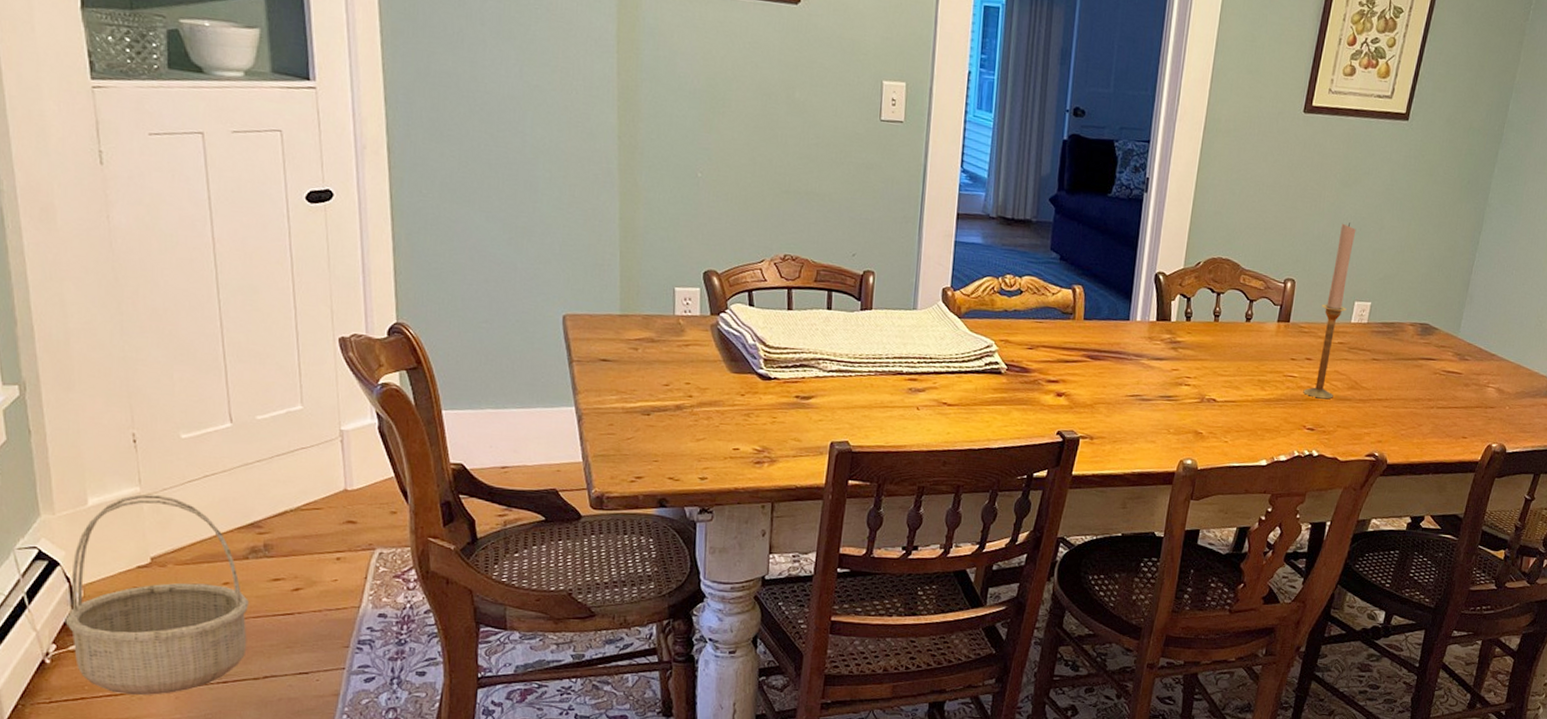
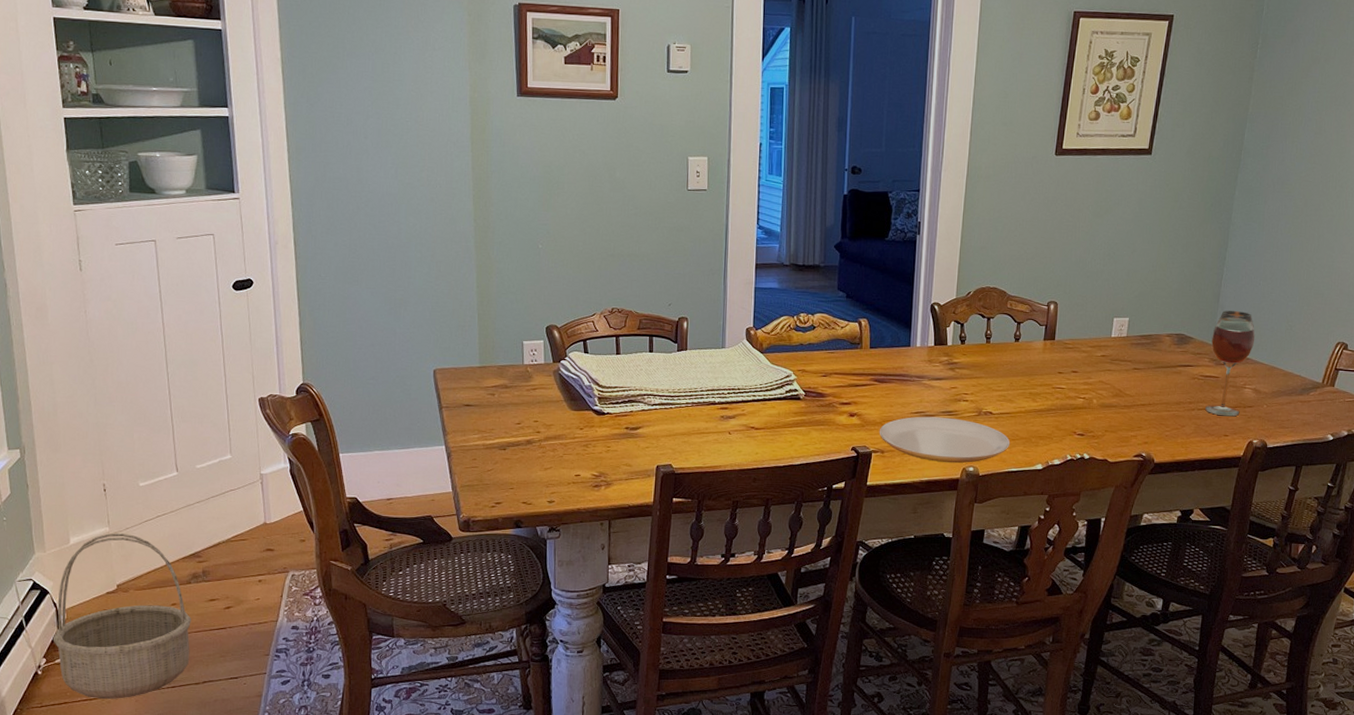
plate: none [1088,400,1234,455] -> present [879,416,1011,463]
candlestick: present [1303,222,1356,399] -> none [1071,248,1111,407]
wineglass: none [1445,300,1504,417] -> present [1205,311,1256,417]

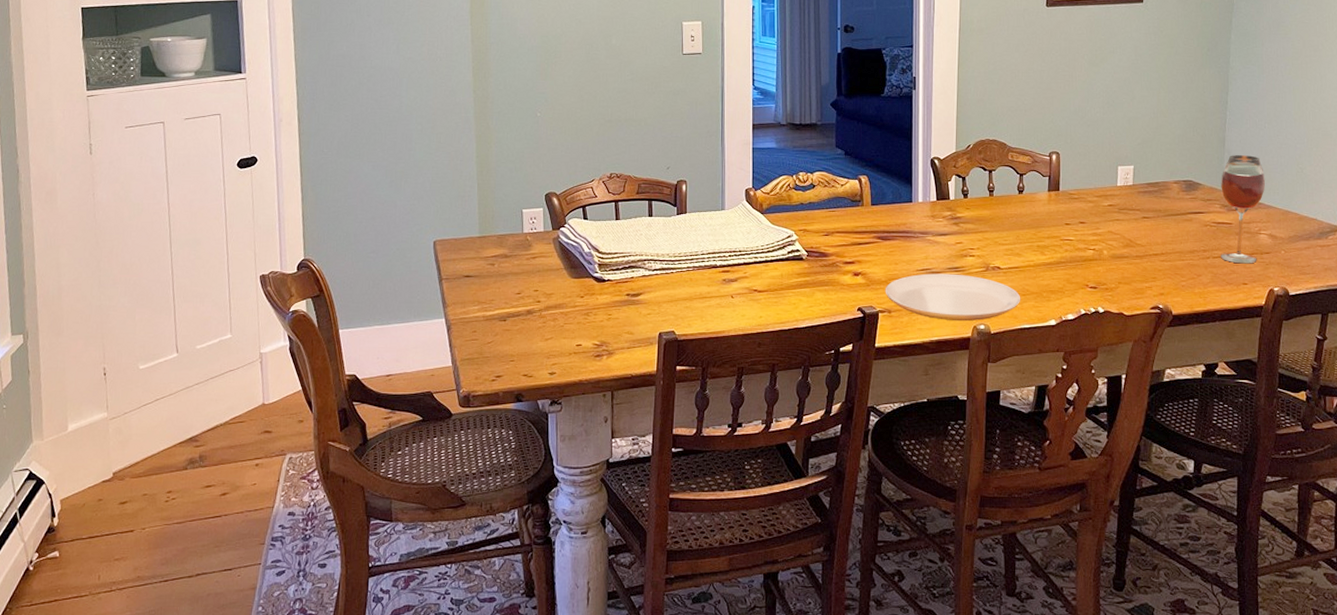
basket: present [53,532,191,700] -> none [46,418,186,596]

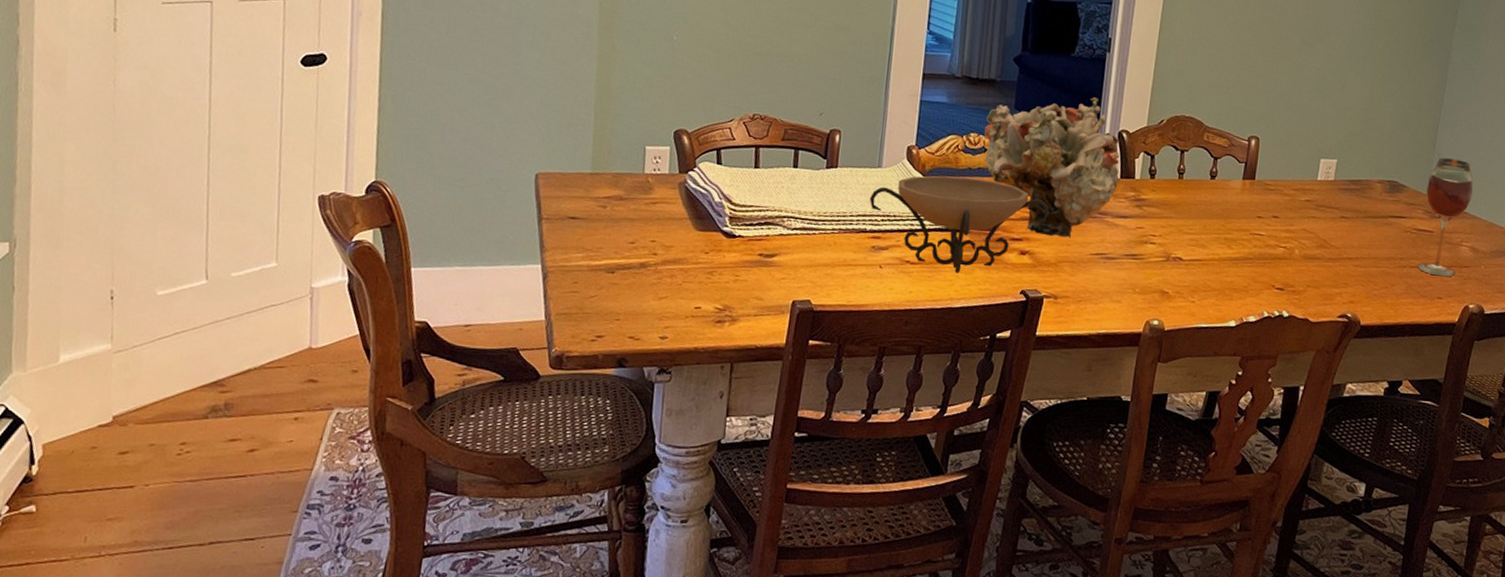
decorative bowl: none [716,211,877,297] -> present [869,175,1050,273]
flower arrangement: none [811,131,936,258] -> present [984,97,1120,238]
plate: present [885,273,1021,321] -> none [1052,258,1201,315]

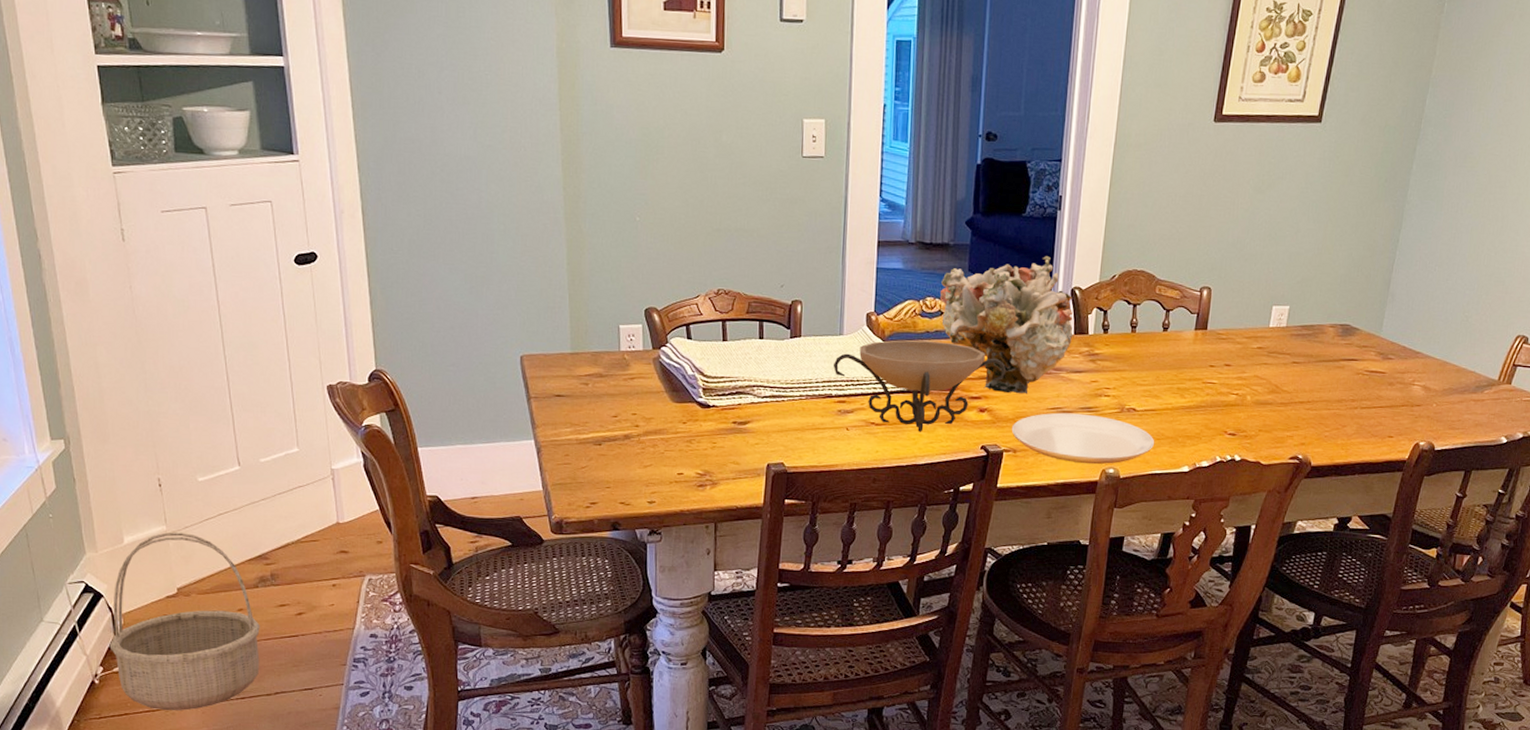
basket: none [21,351,203,561] -> present [109,532,260,711]
plate: none [1052,258,1201,315] -> present [1011,412,1155,464]
wineglass: present [1418,158,1474,277] -> none [1369,299,1428,416]

